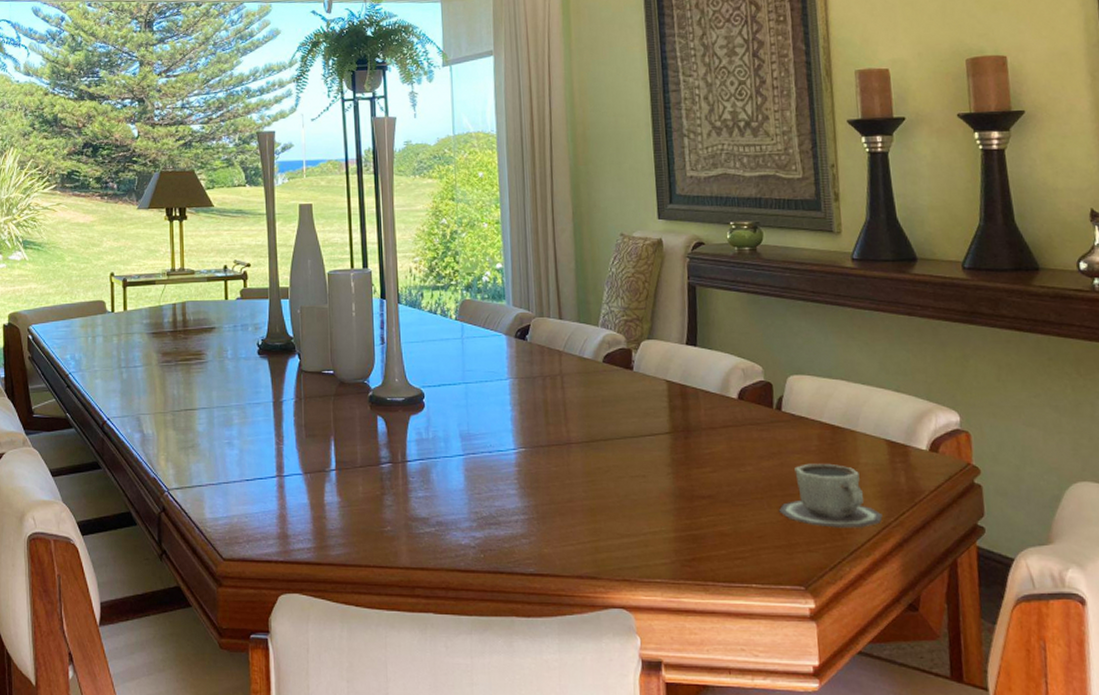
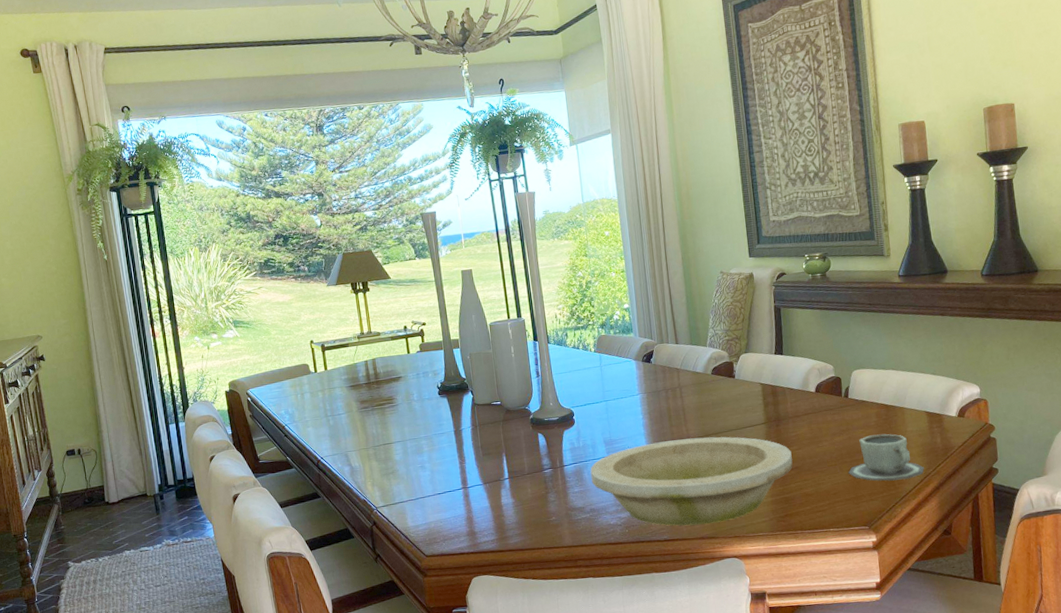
bowl: none [440,443,705,558] -> present [590,436,793,526]

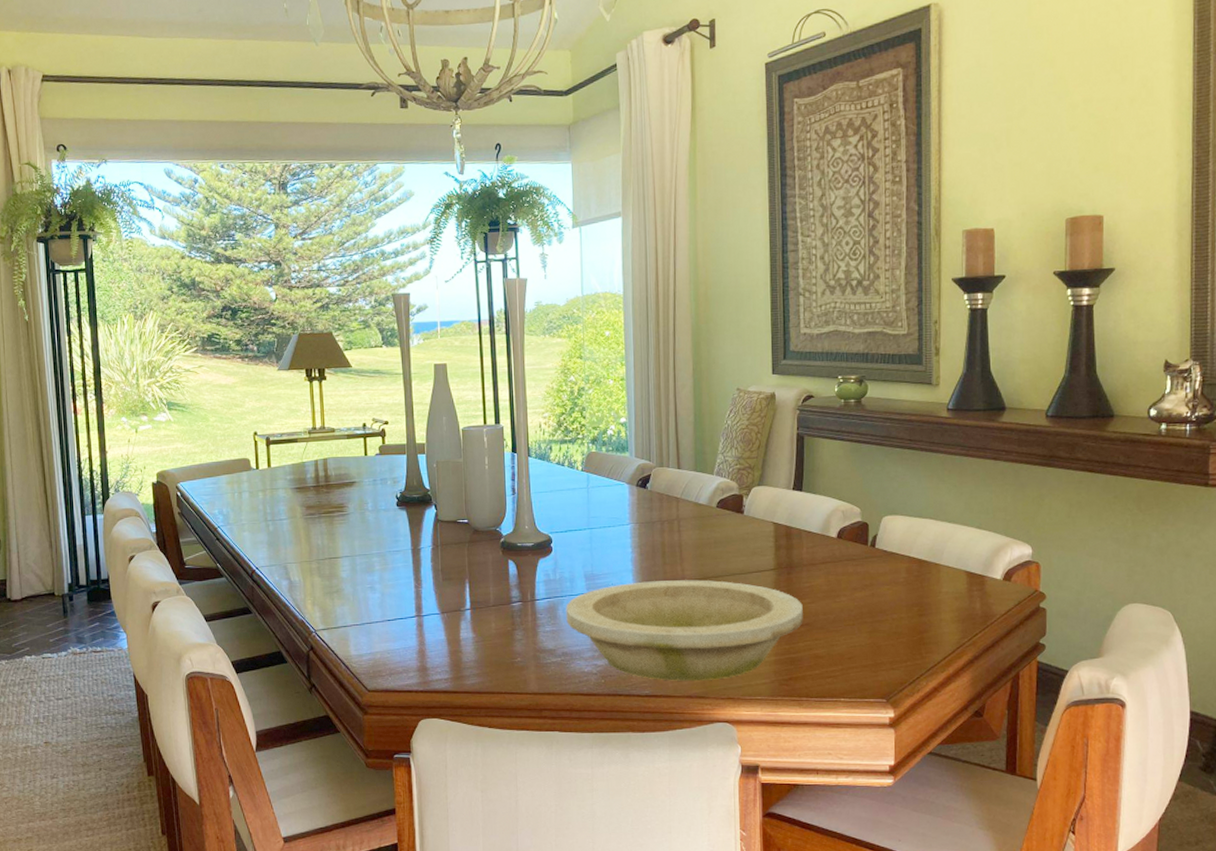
cup: present [848,433,924,481] -> none [867,593,958,649]

